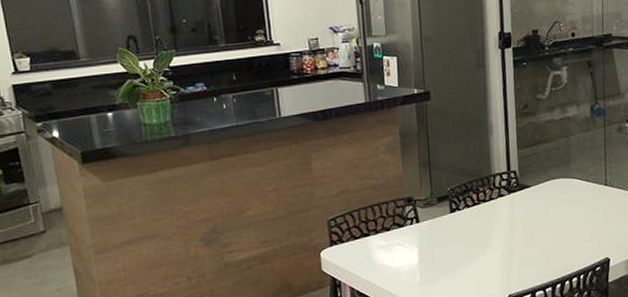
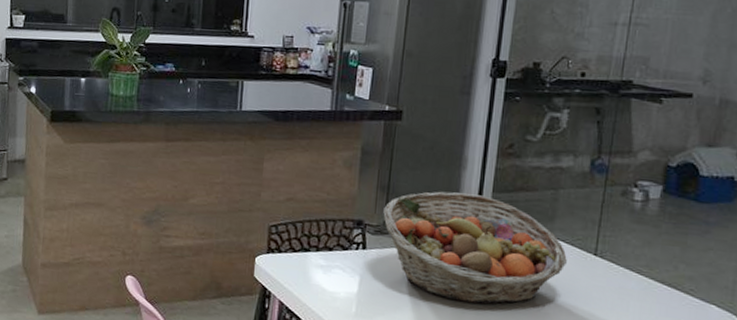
fruit basket: none [428,153,585,250] -> present [383,191,567,304]

